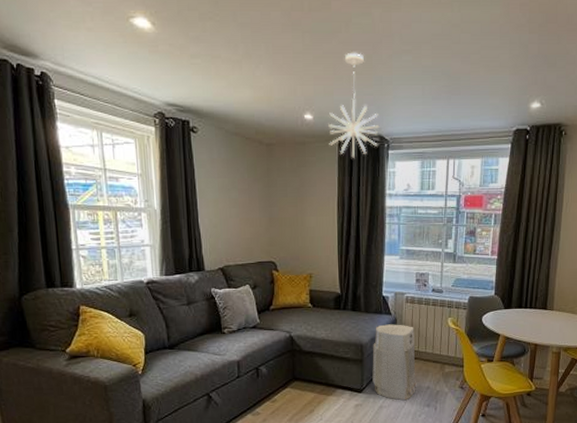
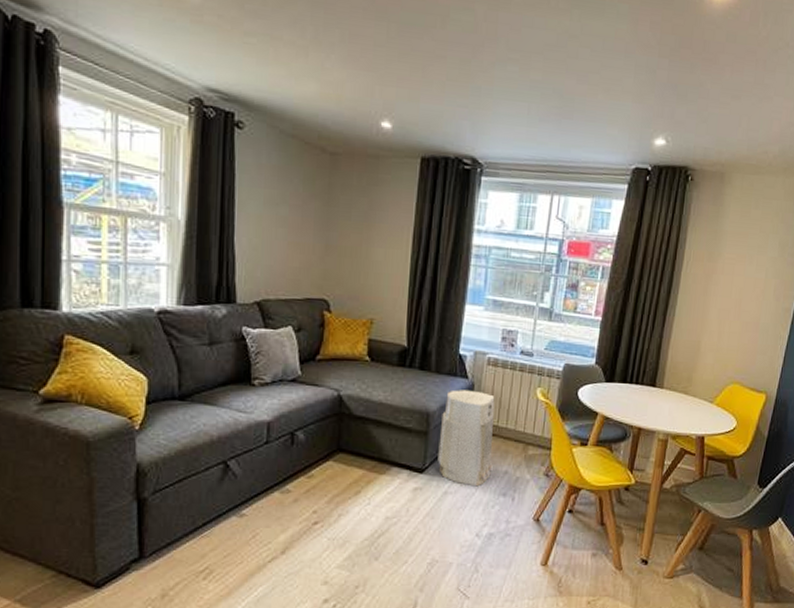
pendant light: present [328,52,380,158] -> none [409,53,473,182]

